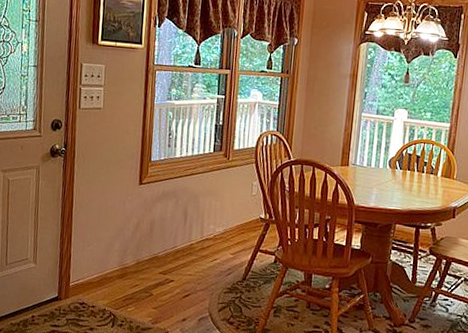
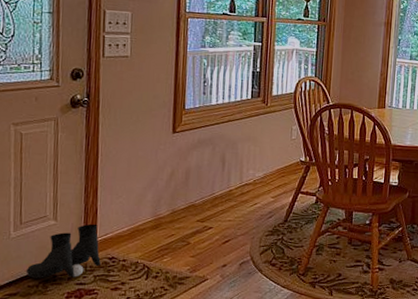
boots: none [9,269,73,319] -> present [26,223,101,278]

